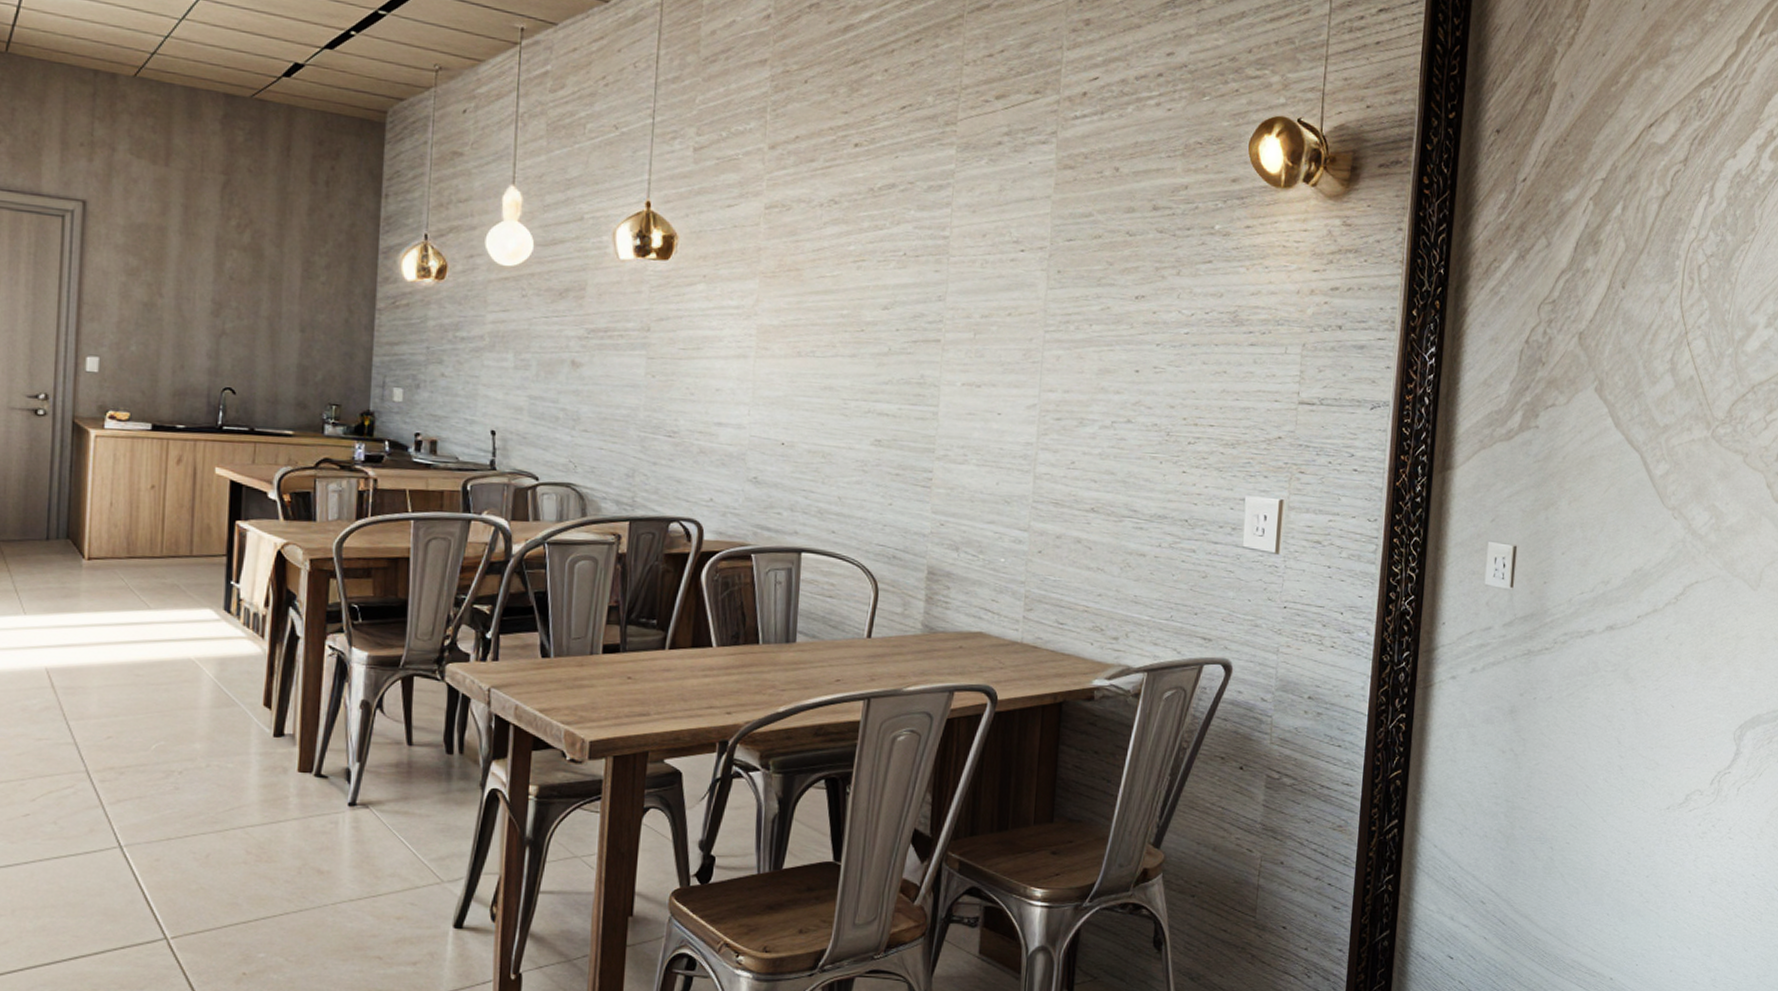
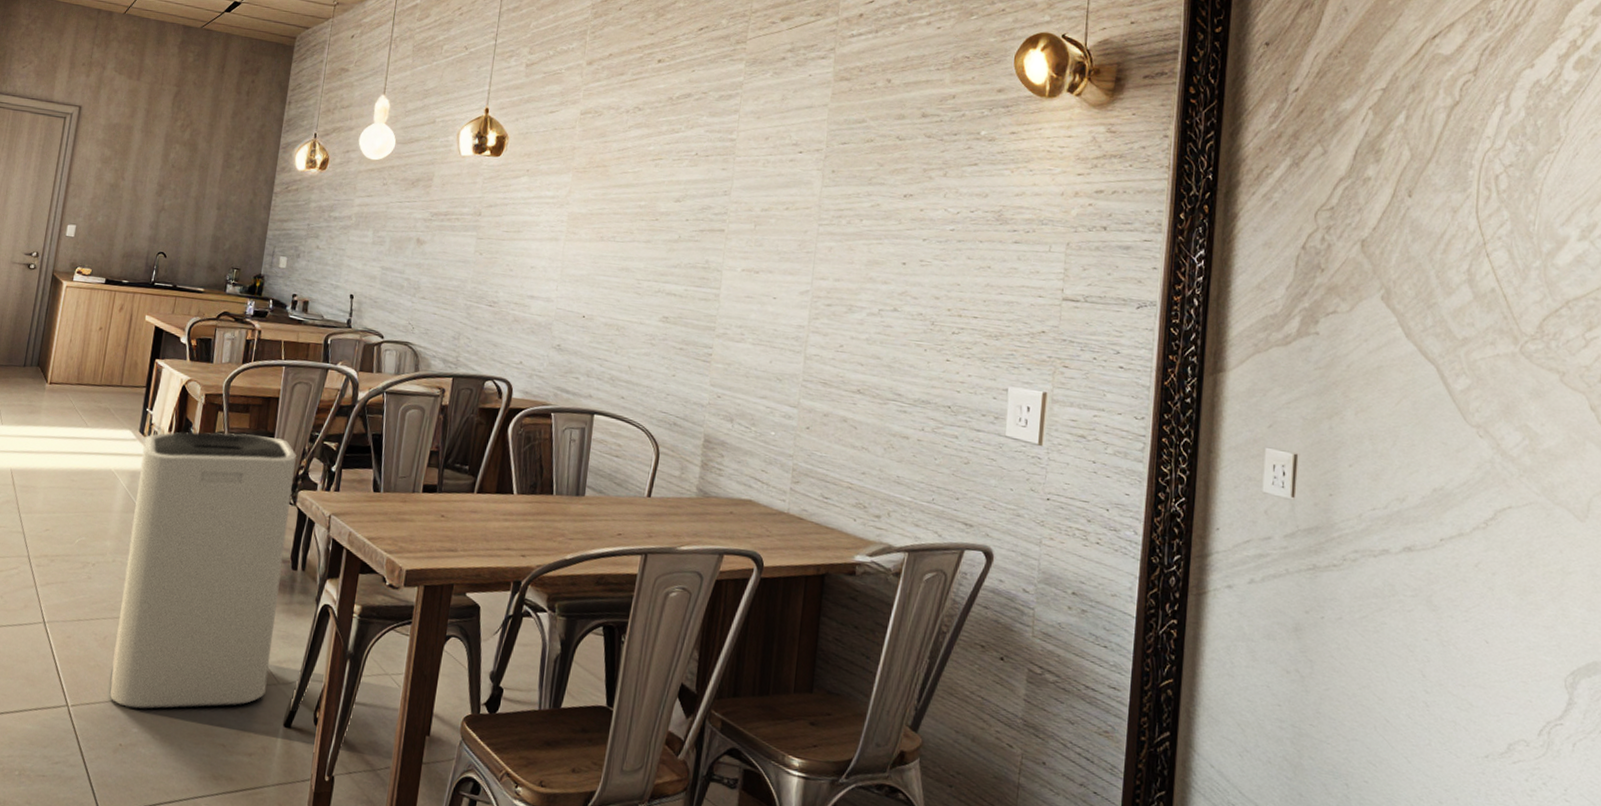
trash can: none [221,602,440,931] -> present [110,431,297,710]

